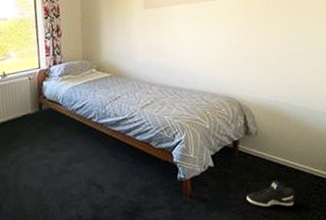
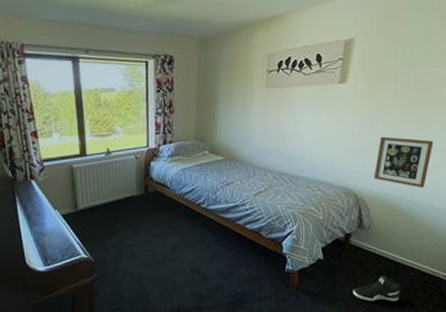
picture frame: none [254,46,310,94] -> present [374,136,434,188]

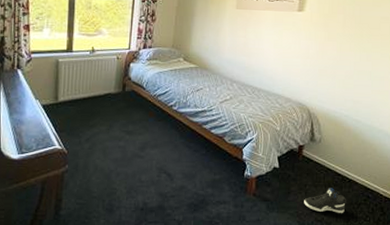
picture frame: present [374,136,434,188] -> none [324,60,375,109]

